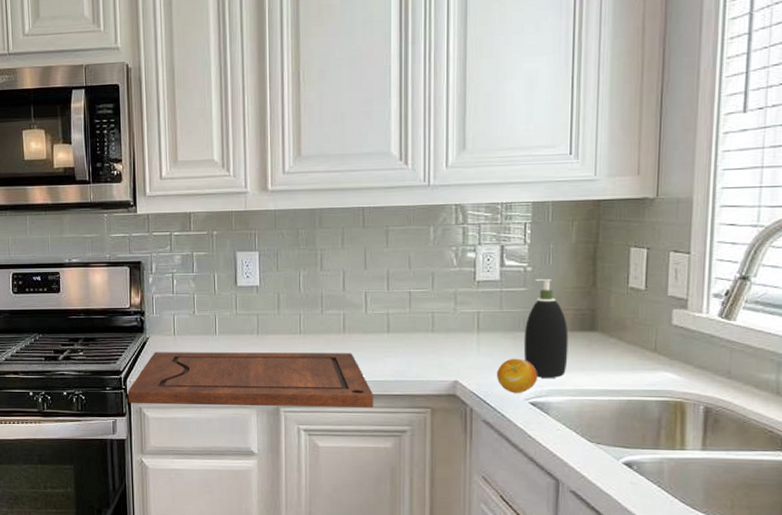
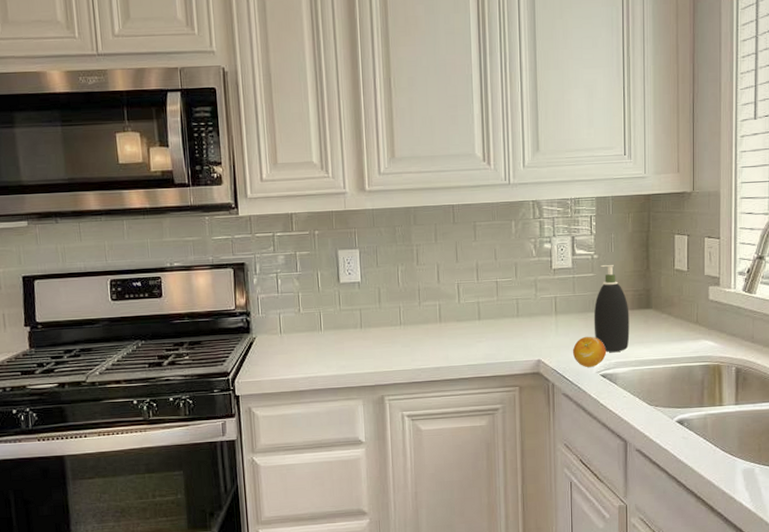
cutting board: present [127,352,374,408] -> none [235,341,470,405]

